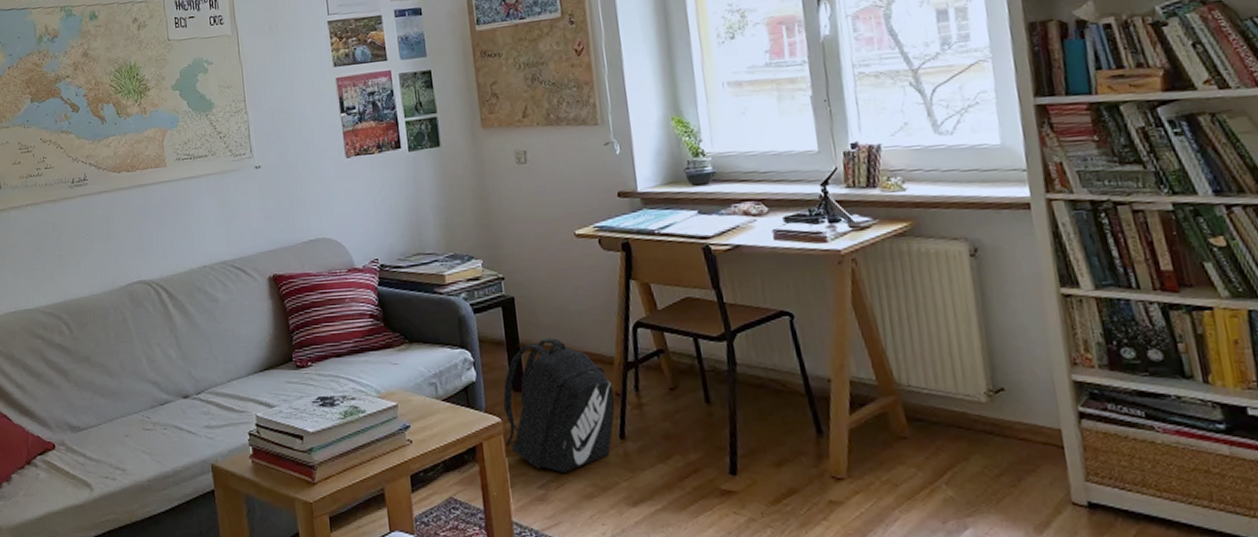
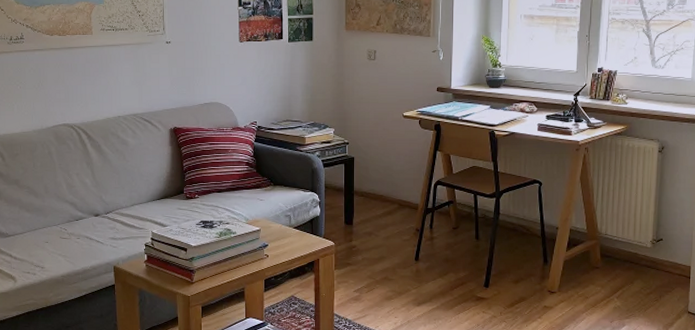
backpack: present [503,338,615,473] -> none [335,188,415,282]

